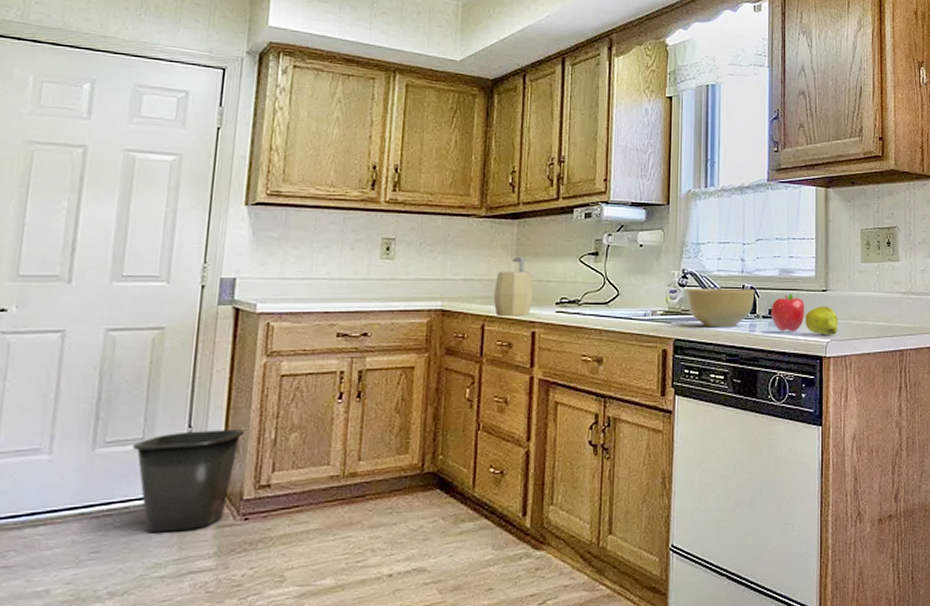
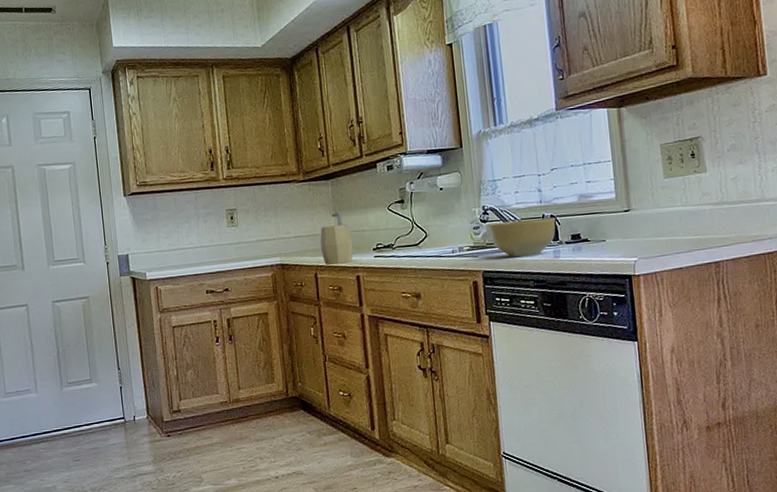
waste bin: present [132,429,244,533] -> none [85,369,155,447]
fruit: present [771,293,805,333] -> none [573,217,609,255]
fruit: present [805,306,839,336] -> none [609,226,646,256]

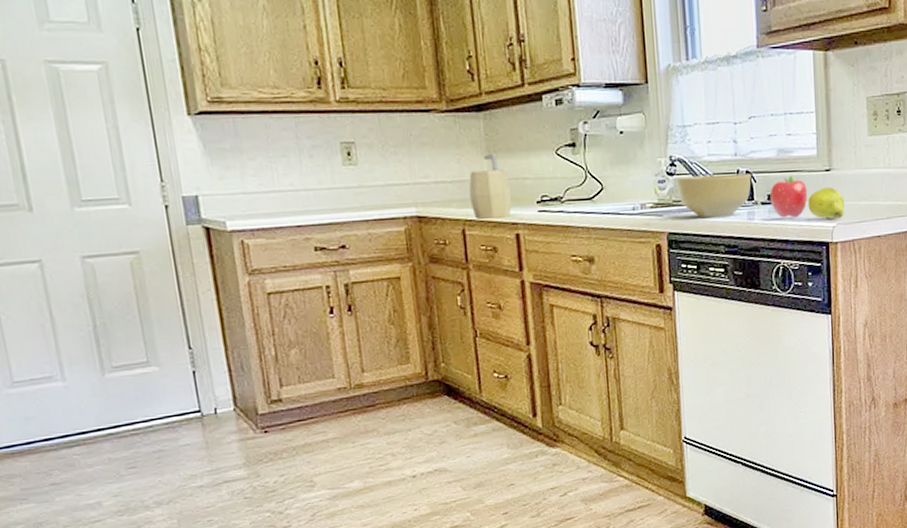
fruit: none [573,217,609,255] -> present [770,175,808,219]
fruit: none [609,226,646,256] -> present [808,187,845,221]

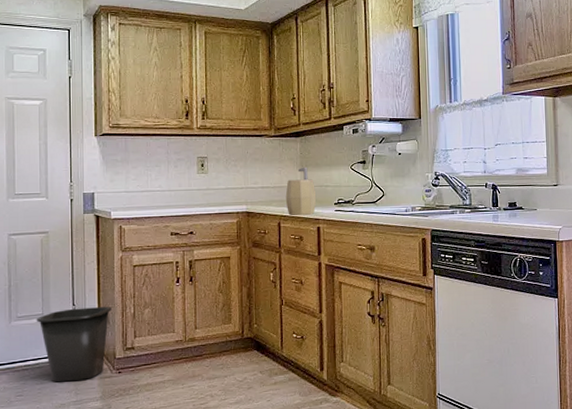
waste bin: none [139,348,244,449] -> present [36,307,111,383]
bowl: present [676,173,752,218] -> none [439,186,497,219]
fruit: present [770,175,808,219] -> none [510,188,540,222]
fruit: present [808,187,845,221] -> none [540,198,569,224]

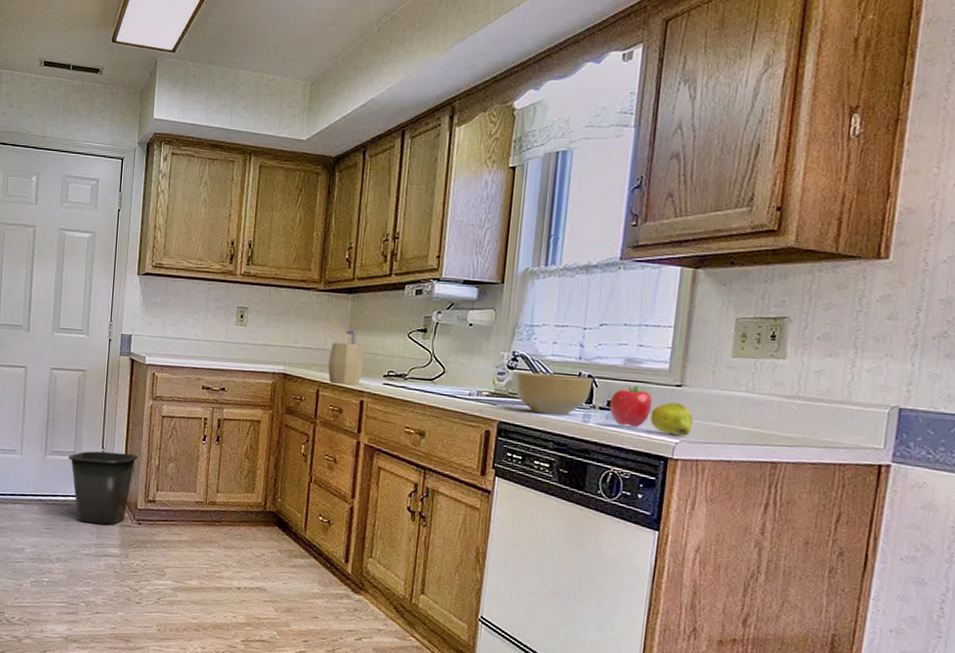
bowl: none [439,186,497,219] -> present [515,371,594,415]
fruit: none [510,188,540,222] -> present [609,385,653,428]
fruit: none [540,198,569,224] -> present [650,402,694,437]

